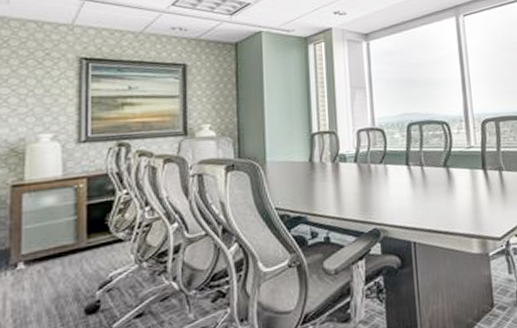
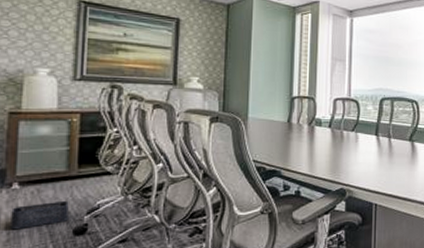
storage bin: none [17,276,79,316] -> present [10,200,69,230]

